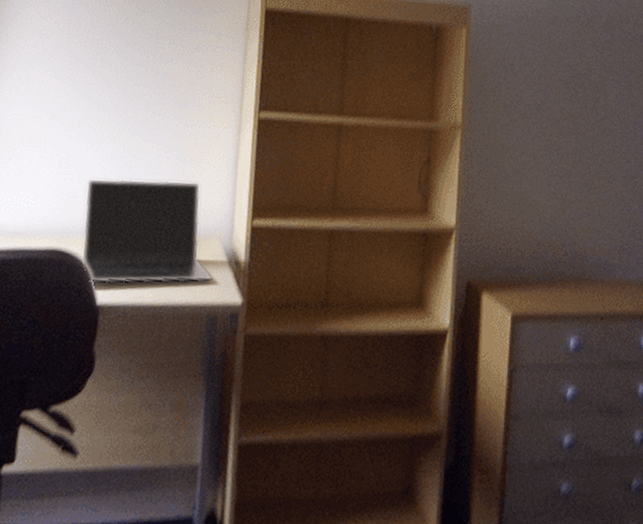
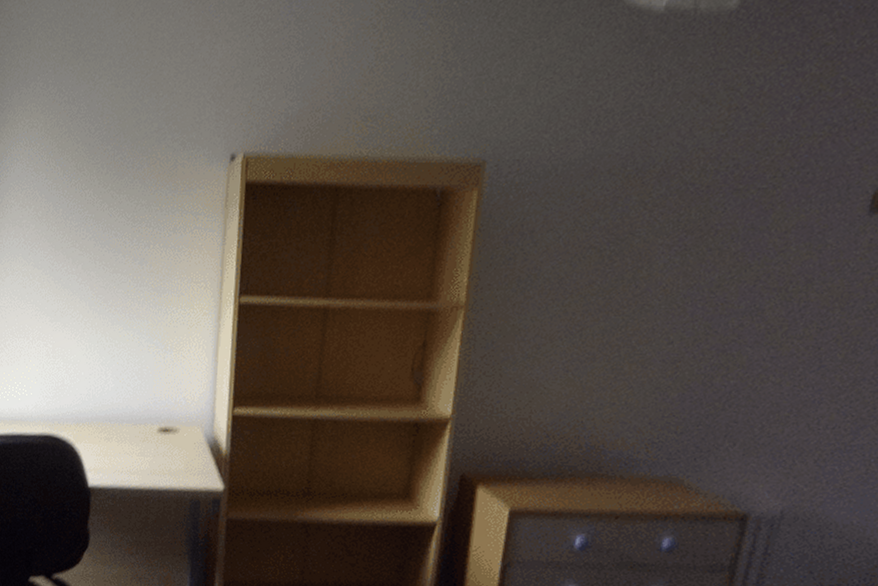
laptop: present [81,178,213,284] -> none [72,367,195,468]

